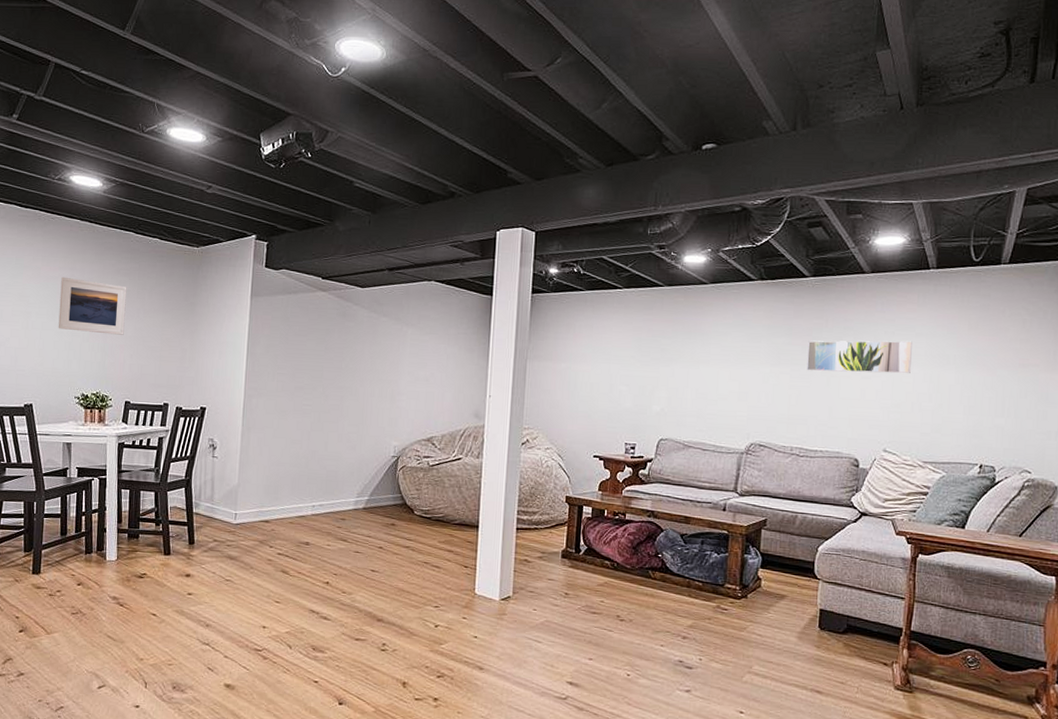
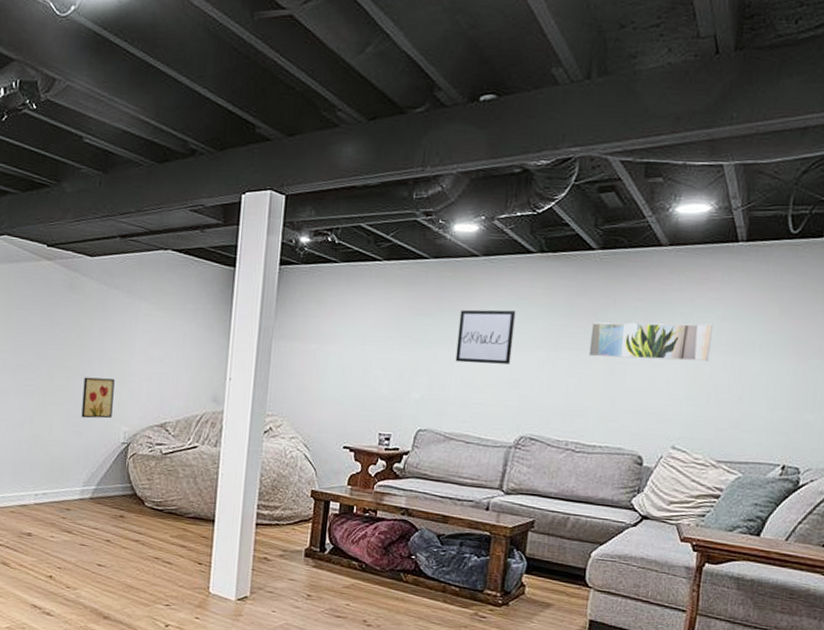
wall art: none [354,396,385,435] -> present [81,377,115,419]
wall art: none [690,331,742,379] -> present [455,309,516,365]

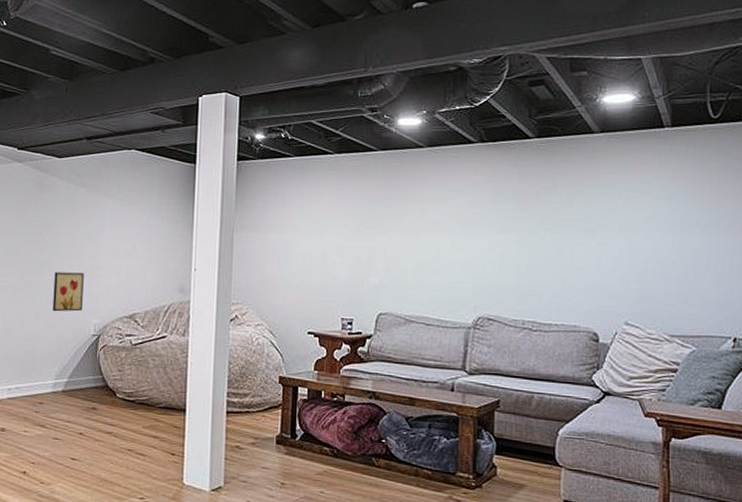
wall art: present [455,309,516,365] -> none [409,196,463,248]
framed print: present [588,322,713,362] -> none [536,204,650,240]

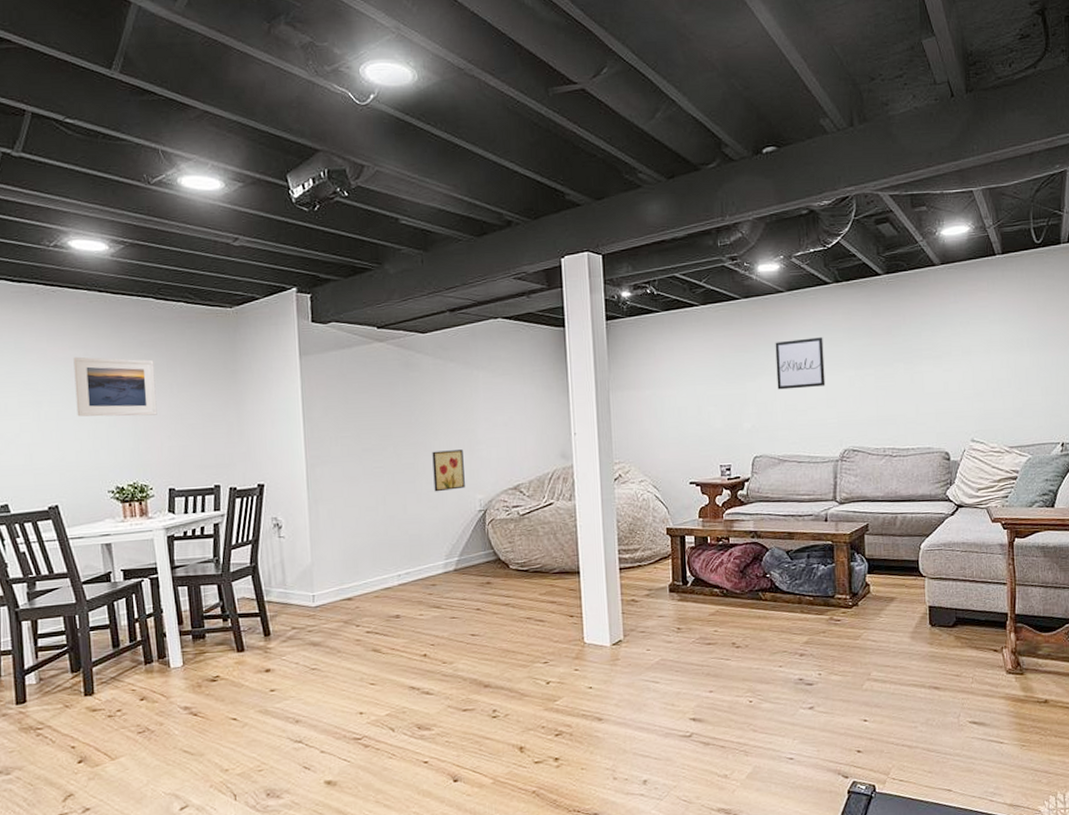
wall art: none [409,196,463,248] -> present [775,337,826,390]

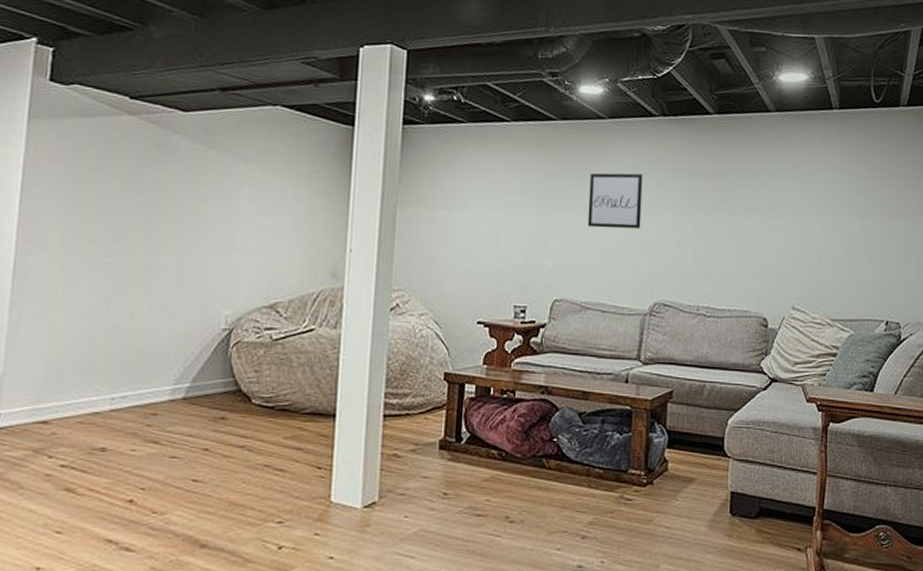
wall art: present [432,450,465,492] -> none [172,252,214,302]

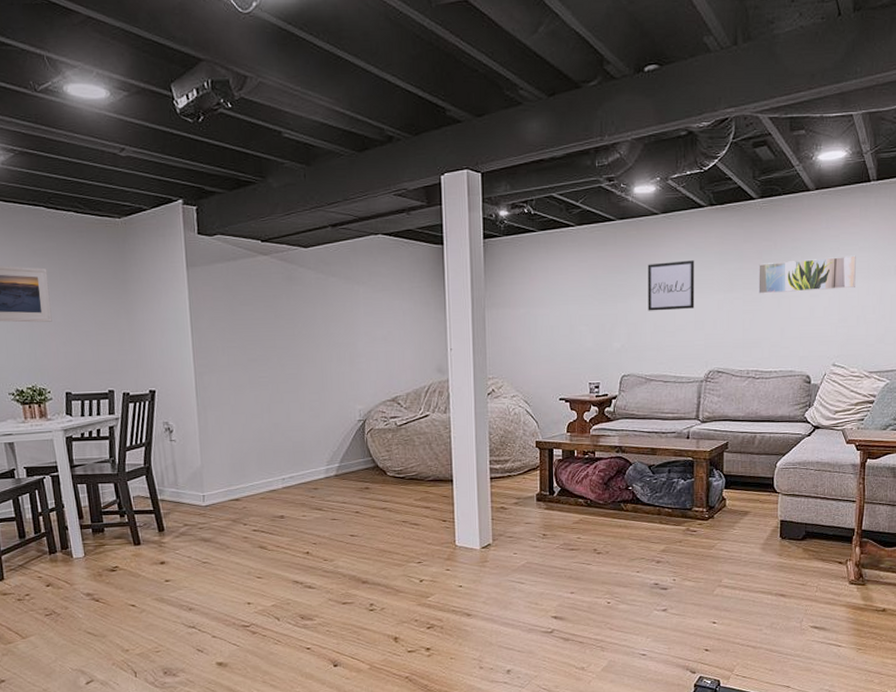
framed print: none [712,185,818,223] -> present [758,255,856,294]

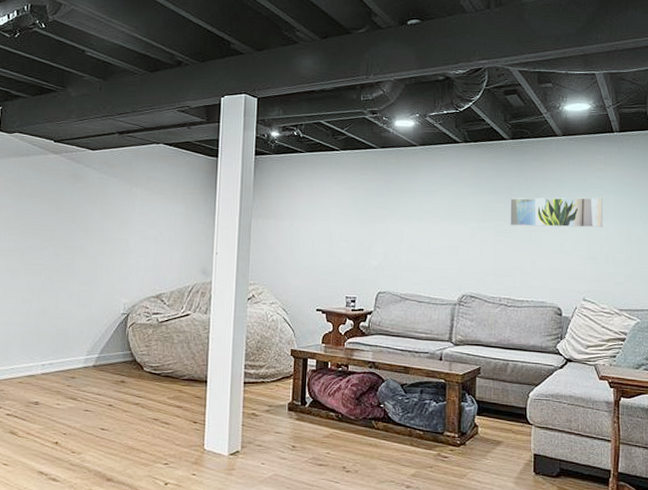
wall art: present [647,260,695,311] -> none [404,189,450,234]

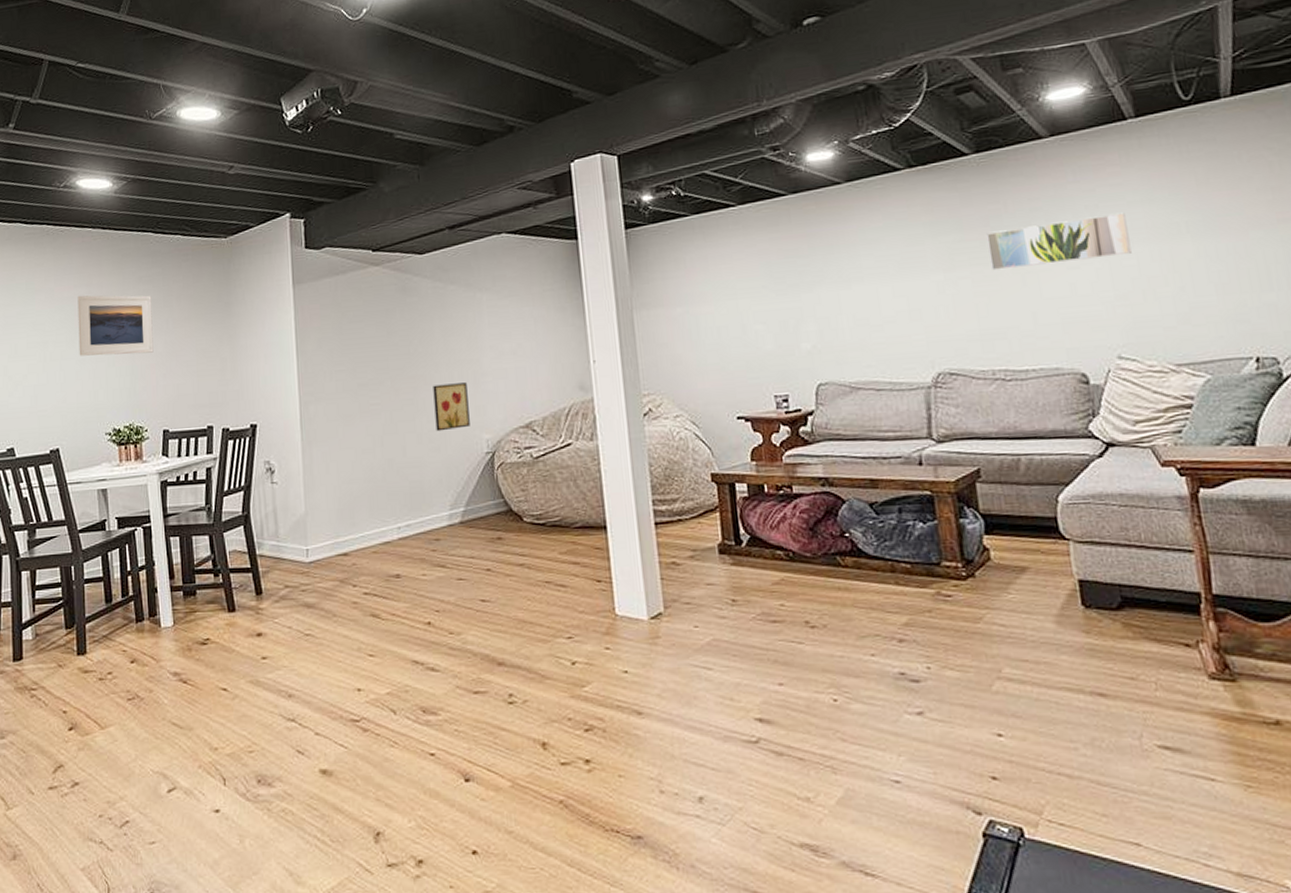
wall art: none [85,255,115,293] -> present [433,382,470,432]

